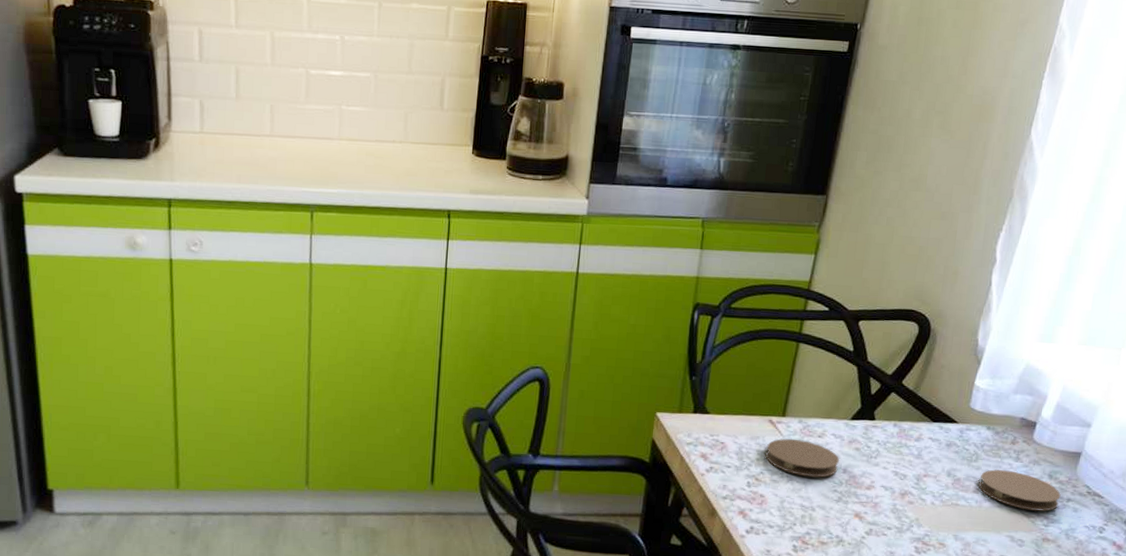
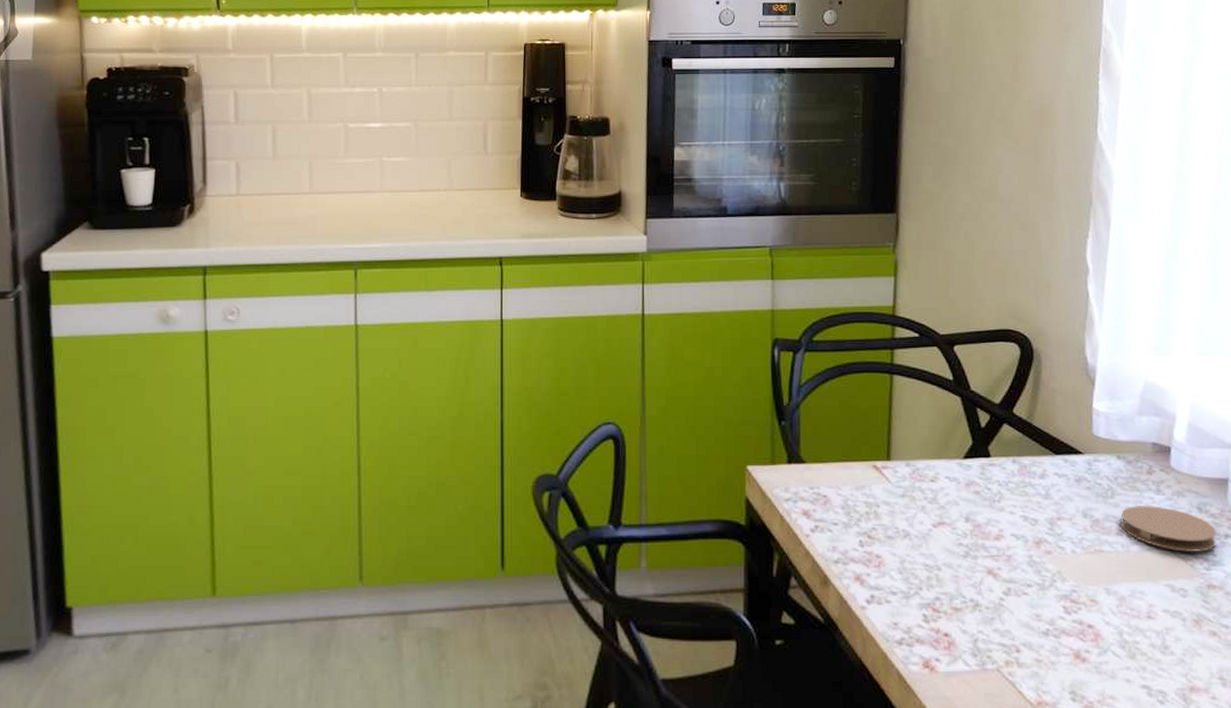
coaster: present [765,438,840,478] -> none [875,485,960,530]

